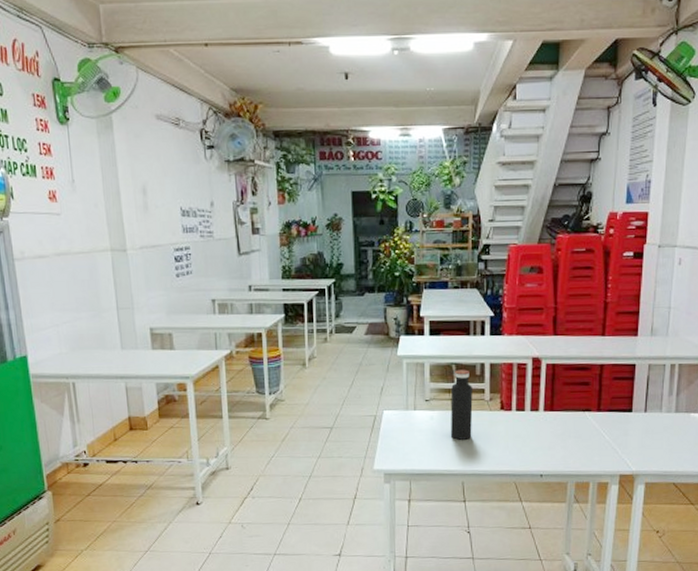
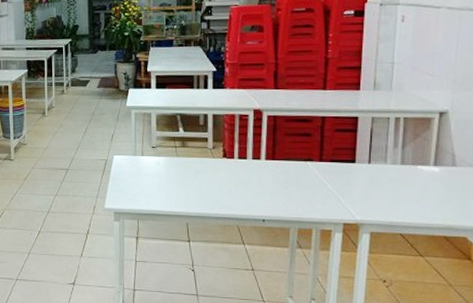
water bottle: present [450,370,473,440] -> none [175,120,197,184]

